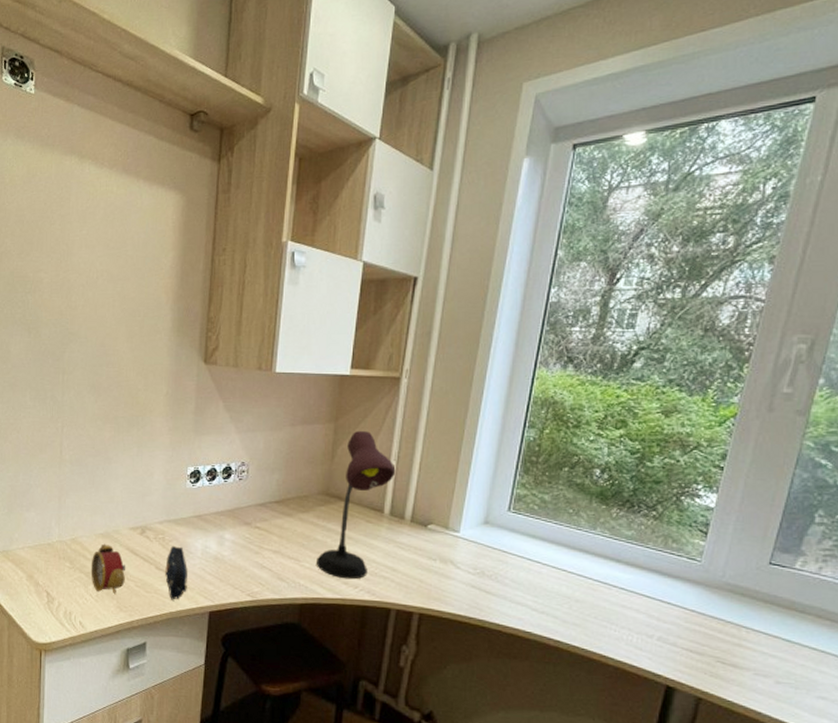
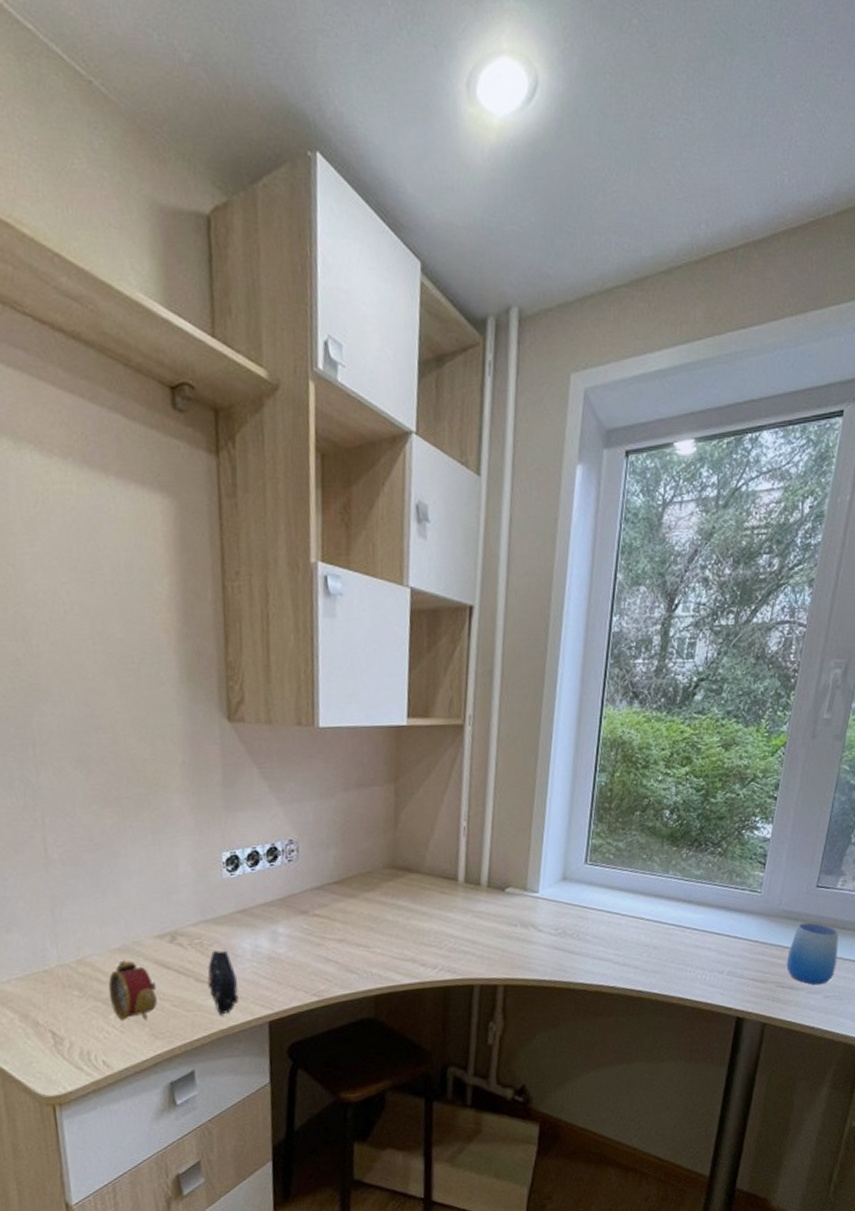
desk lamp: present [317,430,396,580] -> none [389,789,467,961]
cup: none [729,599,795,669] -> present [786,922,838,985]

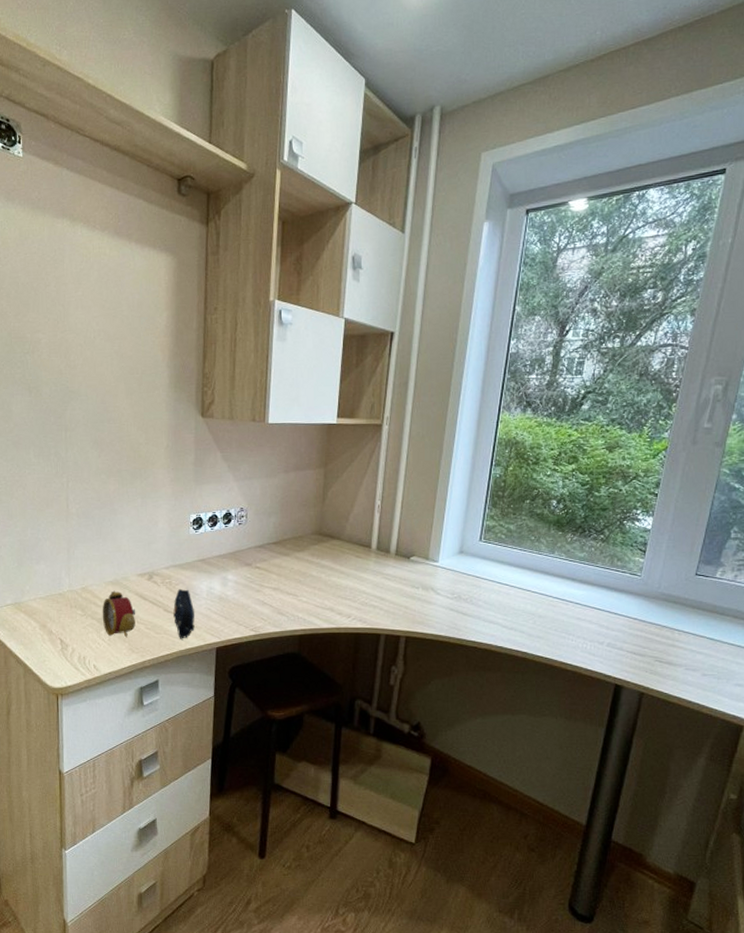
cup: present [786,922,838,985] -> none [664,606,717,663]

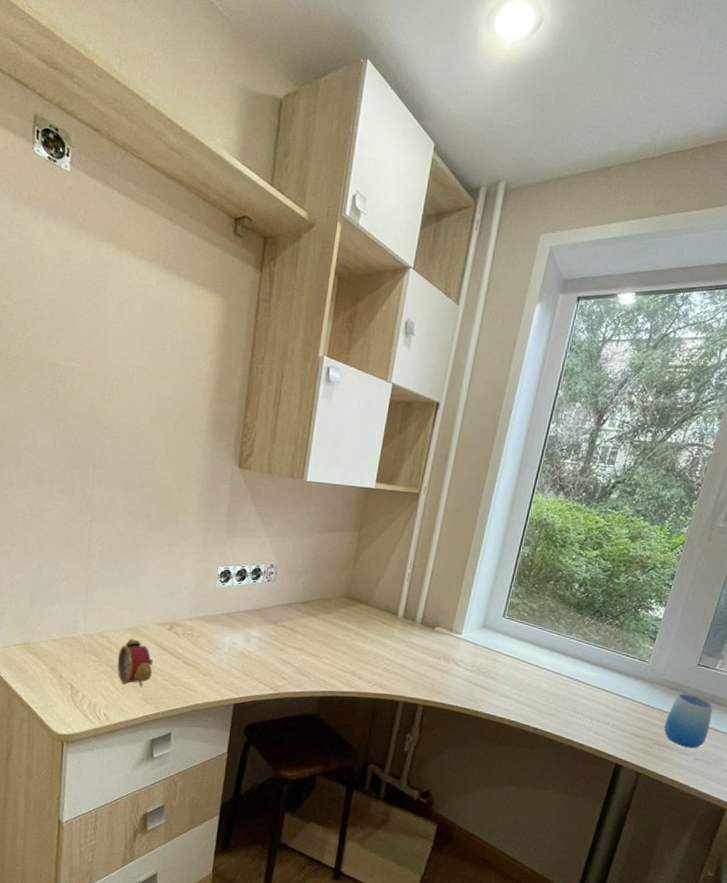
pencil case: present [173,588,195,639] -> none [192,641,214,693]
cup: none [664,606,717,663] -> present [663,693,713,749]

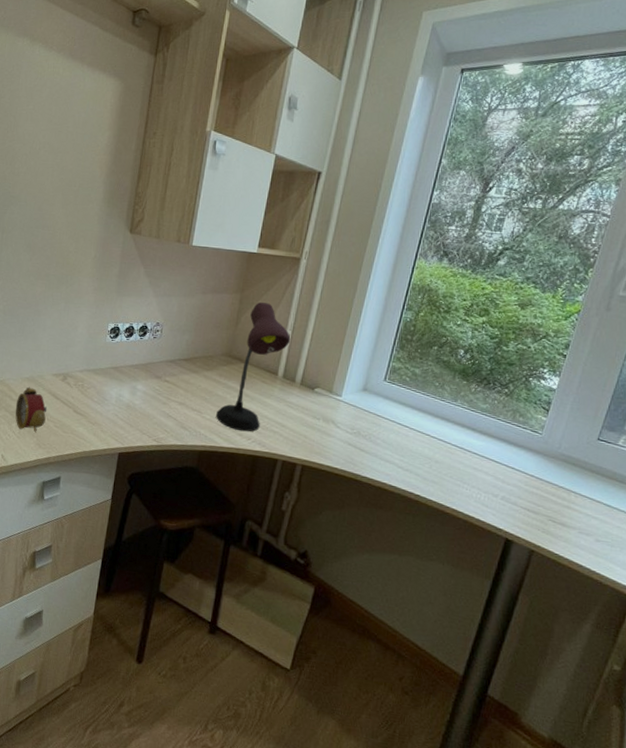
desk lamp: none [336,540,411,675] -> present [216,302,291,432]
cup: present [663,693,713,749] -> none [559,469,616,529]

